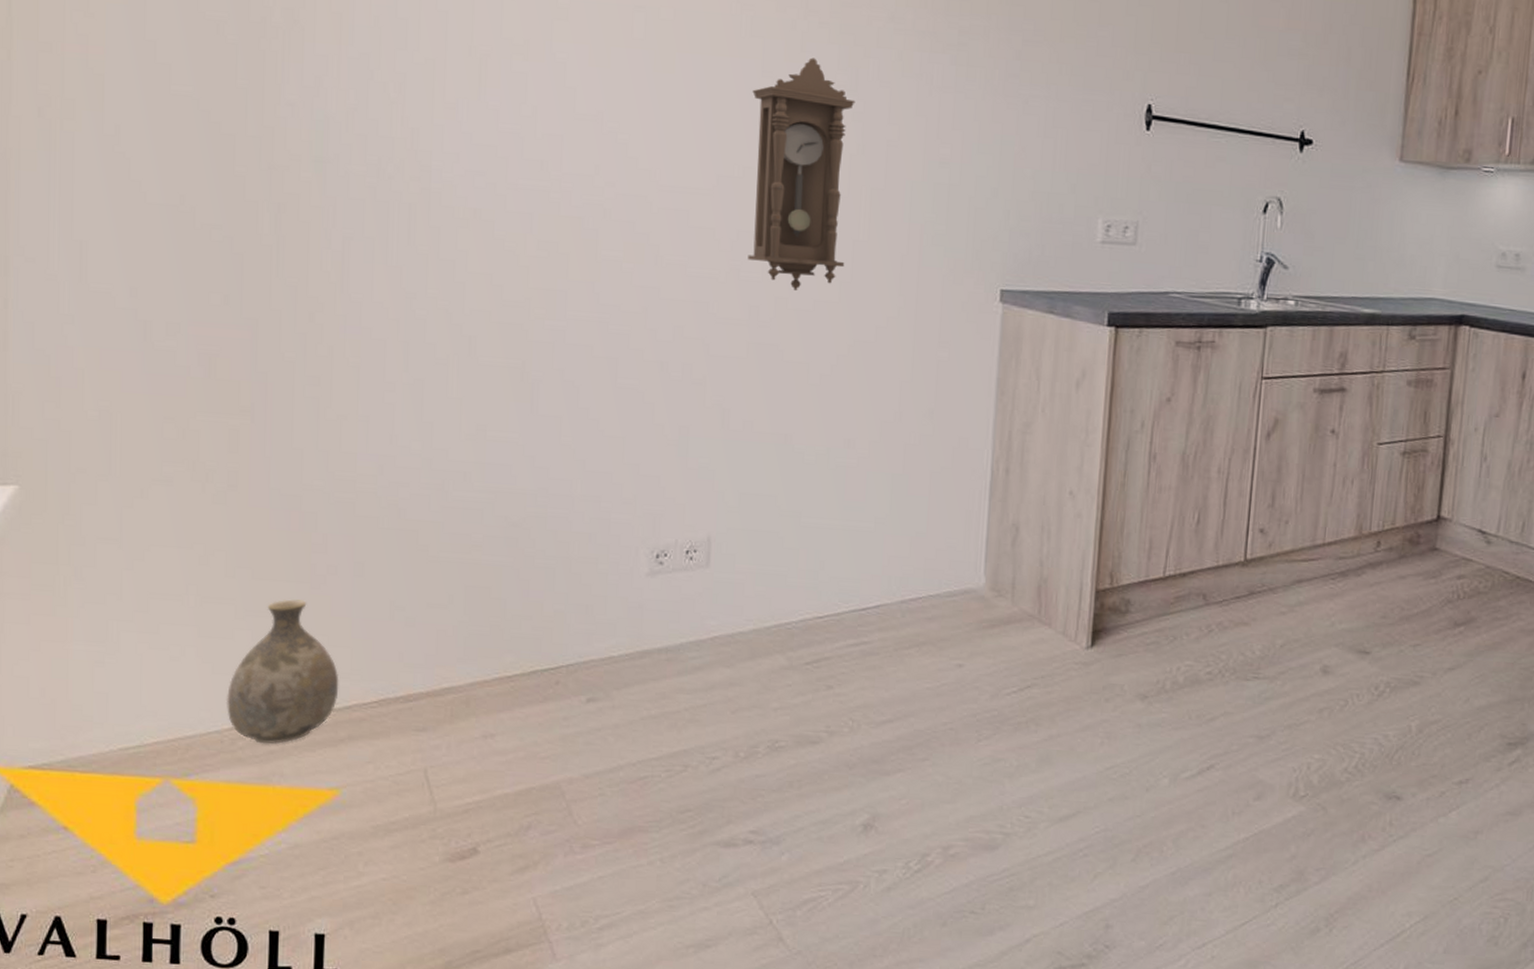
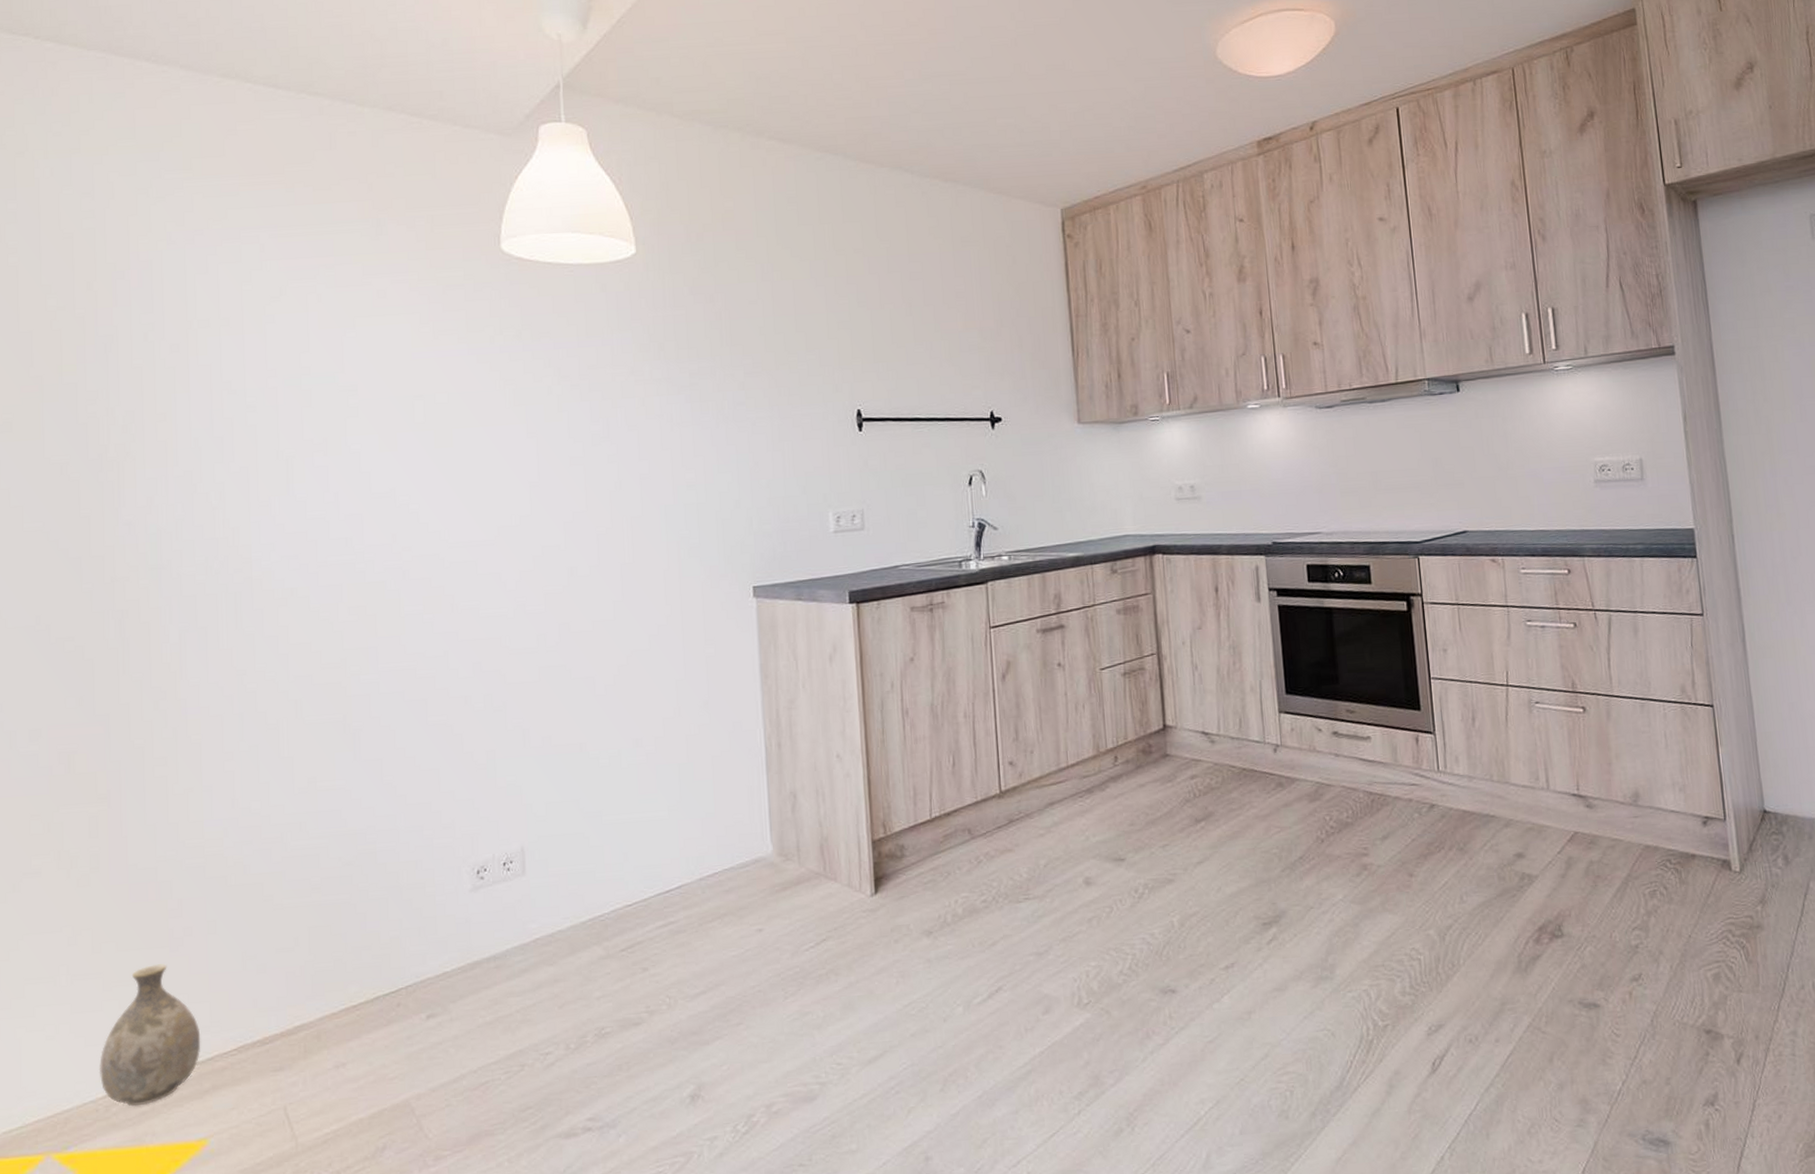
pendulum clock: present [747,57,856,290] -> none [520,415,616,615]

